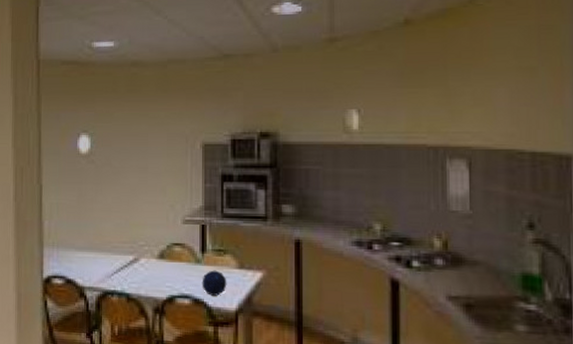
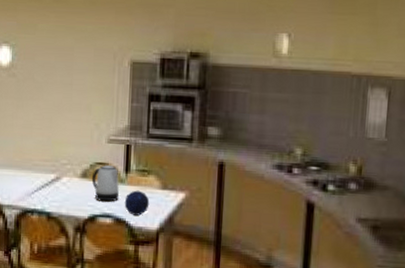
kettle: none [168,246,196,282] -> present [91,165,119,202]

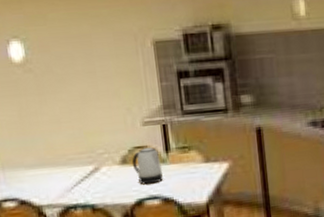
decorative orb: present [124,190,150,216] -> none [169,167,195,193]

